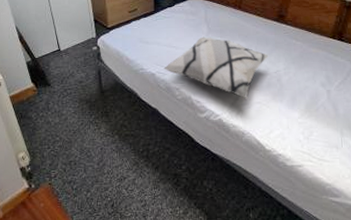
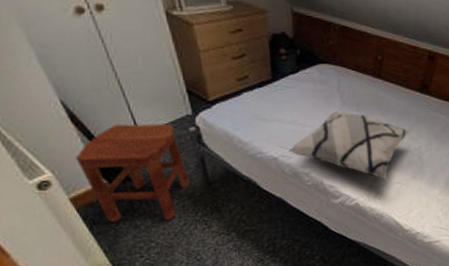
stool: none [18,43,88,120] -> present [76,123,190,222]

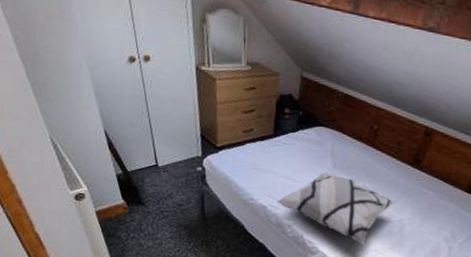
stool: present [76,123,190,222] -> none [106,155,189,246]

